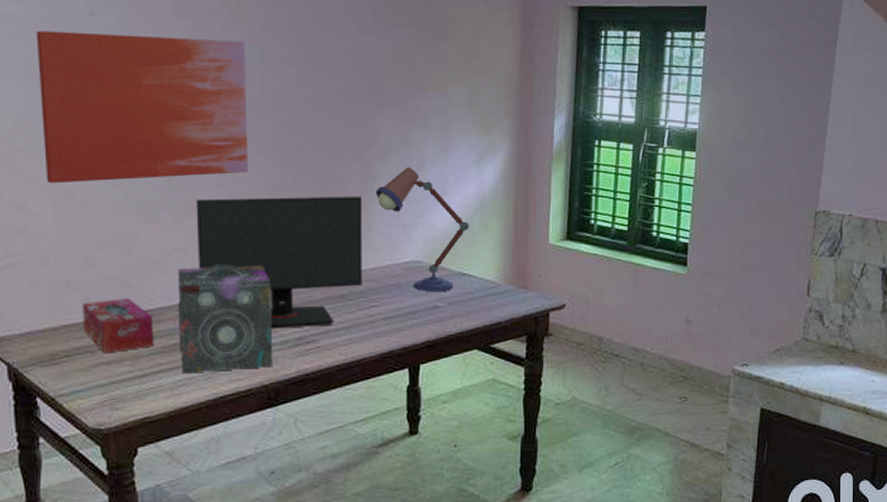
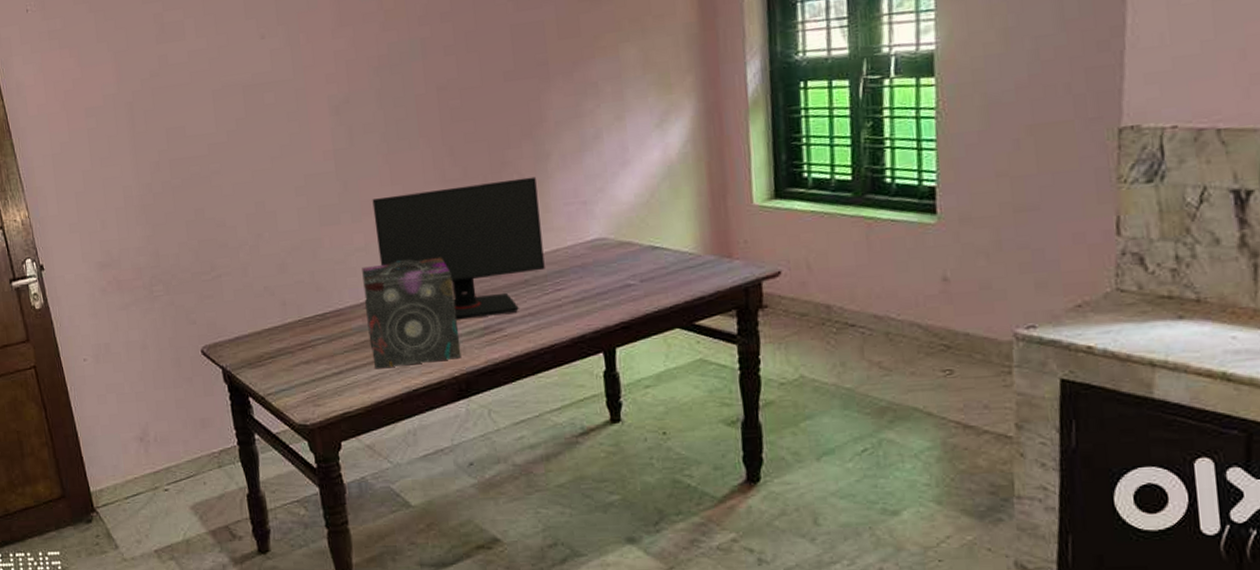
wall art: present [36,31,249,184] -> none [218,38,419,199]
tissue box: present [83,298,154,354] -> none [280,300,347,354]
desk lamp: present [375,167,469,292] -> none [549,140,657,270]

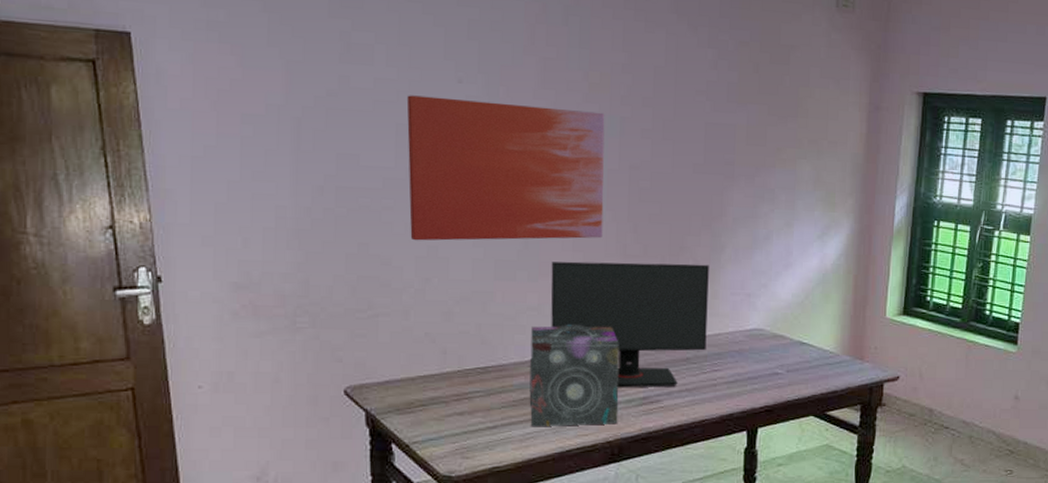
wall art: none [218,38,419,199] -> present [406,95,605,241]

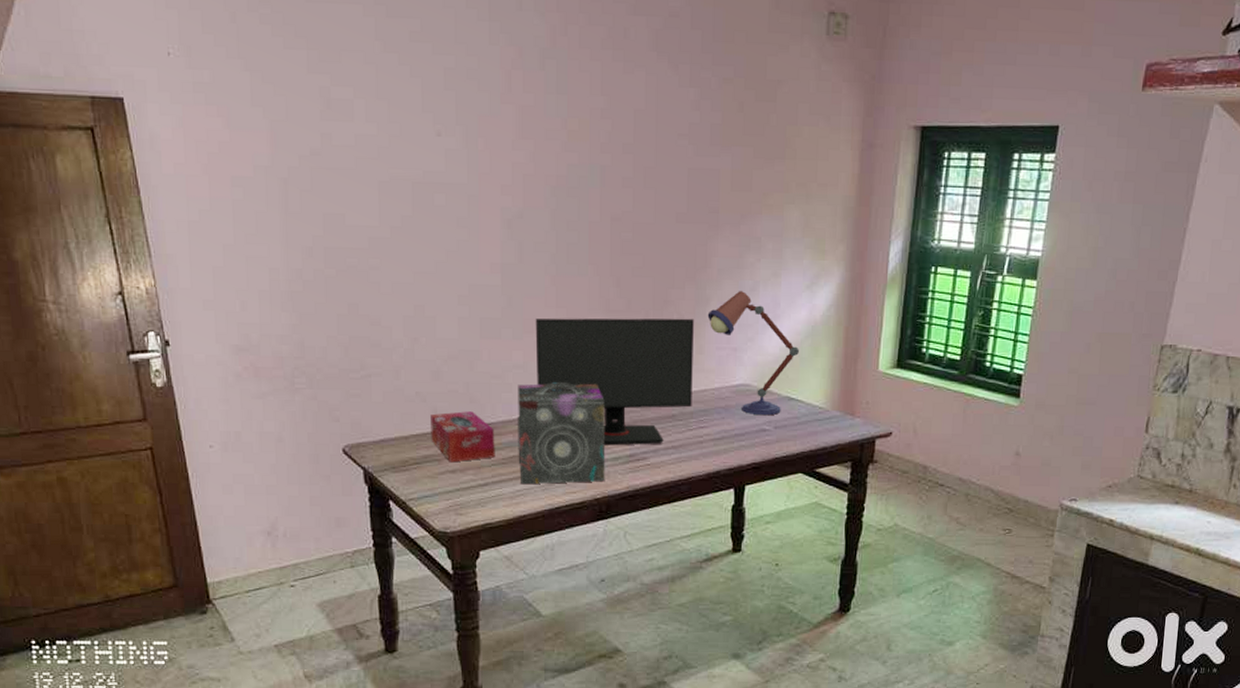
wall art: present [406,95,605,241] -> none [387,151,586,300]
tissue box: none [439,352,506,405] -> present [430,411,495,463]
desk lamp: none [722,239,810,360] -> present [707,291,799,416]

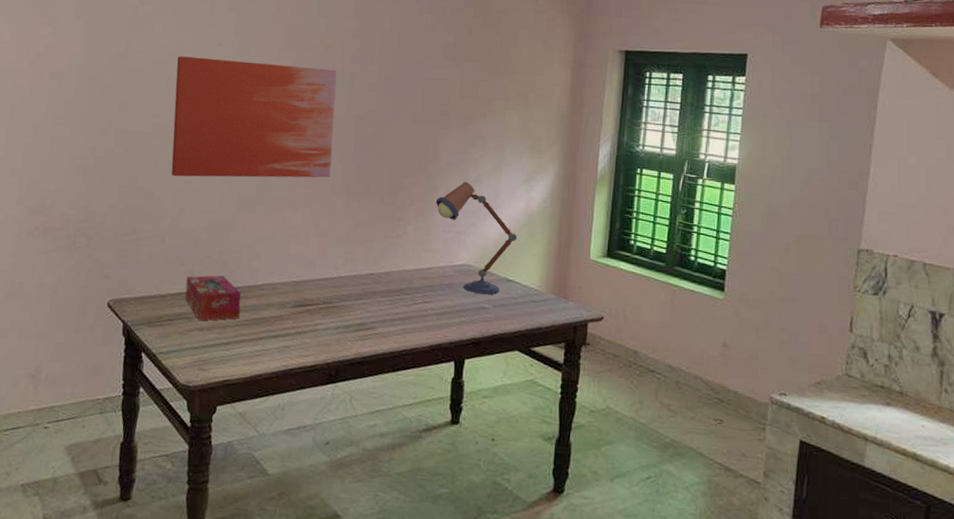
wall art: none [387,151,586,300] -> present [171,56,337,178]
speaker: present [518,381,605,485] -> none [259,253,341,348]
computer monitor: present [535,318,694,446] -> none [282,197,424,315]

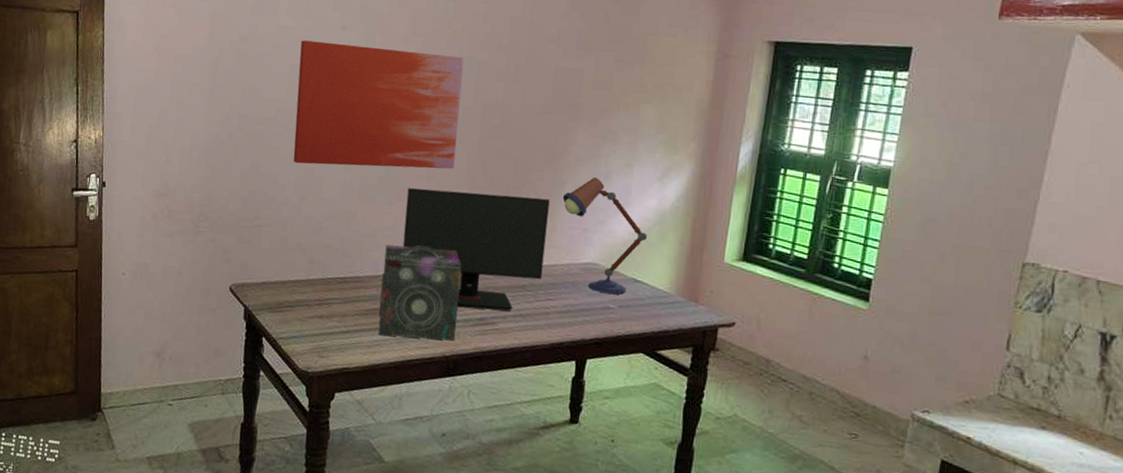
tissue box: present [185,275,241,321] -> none [305,263,361,309]
speaker: none [259,253,341,348] -> present [378,244,462,341]
computer monitor: none [282,197,424,315] -> present [403,188,550,311]

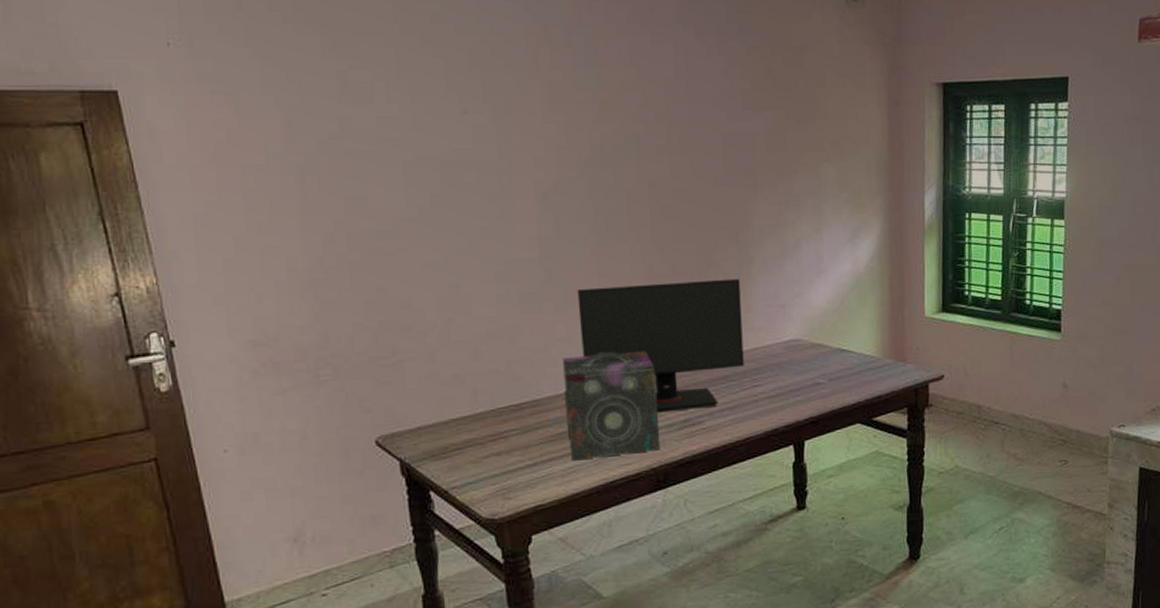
wall art: present [293,40,464,170] -> none [411,130,627,281]
desk lamp: present [562,177,647,295] -> none [752,248,846,369]

